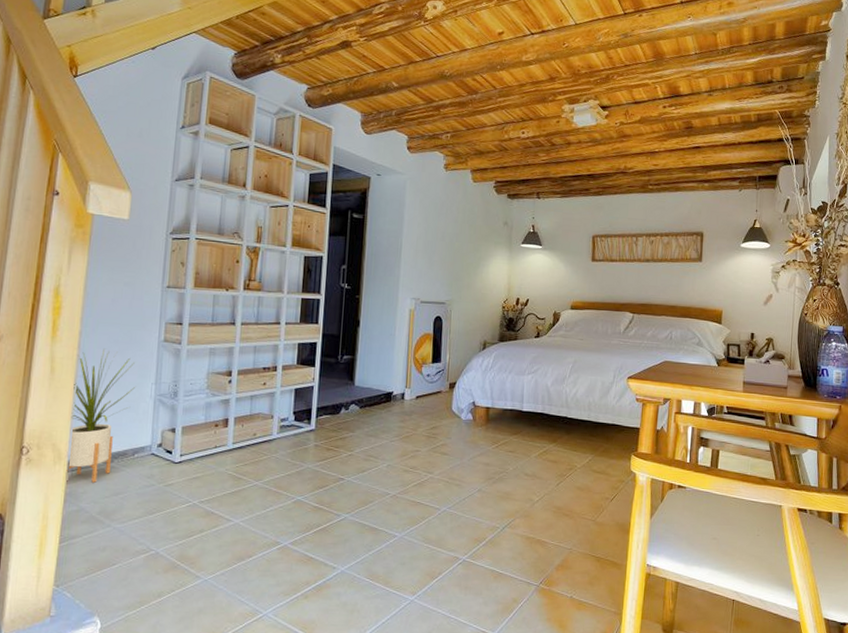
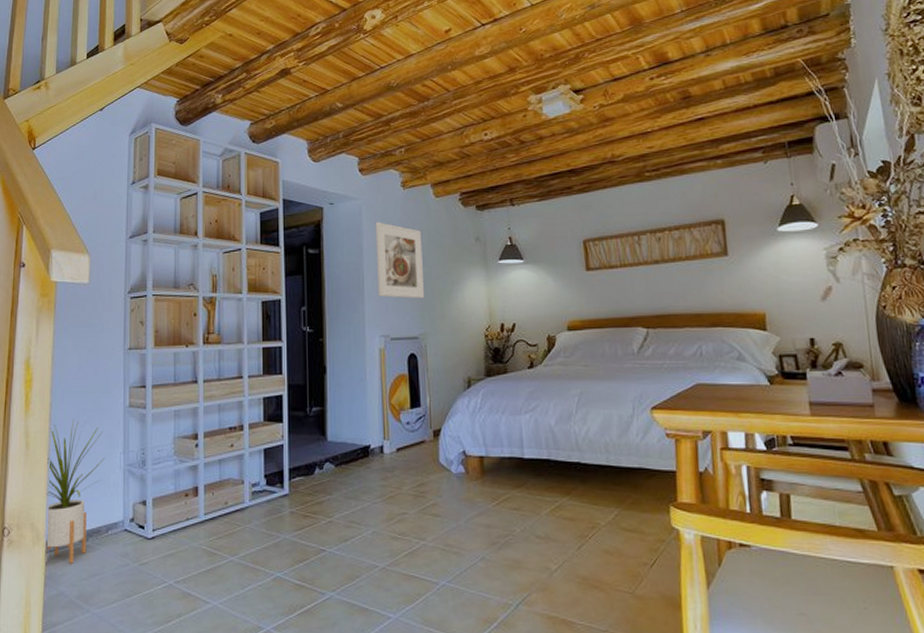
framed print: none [414,197,458,270] -> present [375,222,424,299]

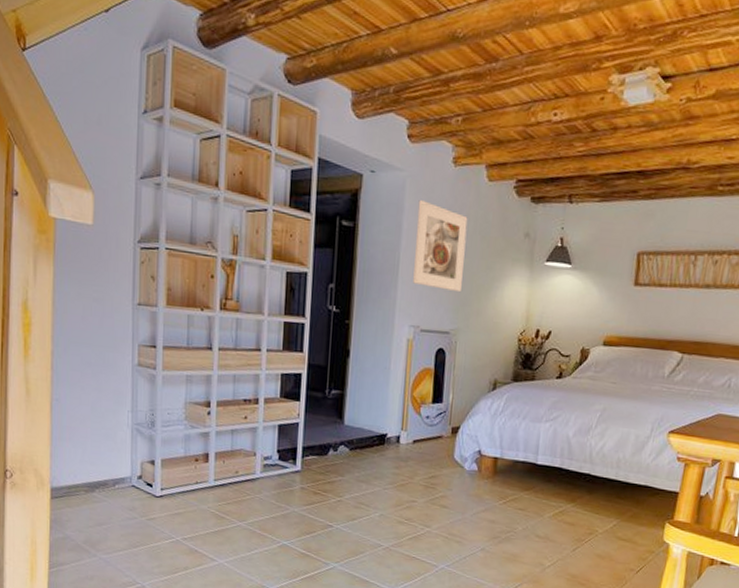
house plant: present [45,419,104,564] -> none [50,370,111,511]

